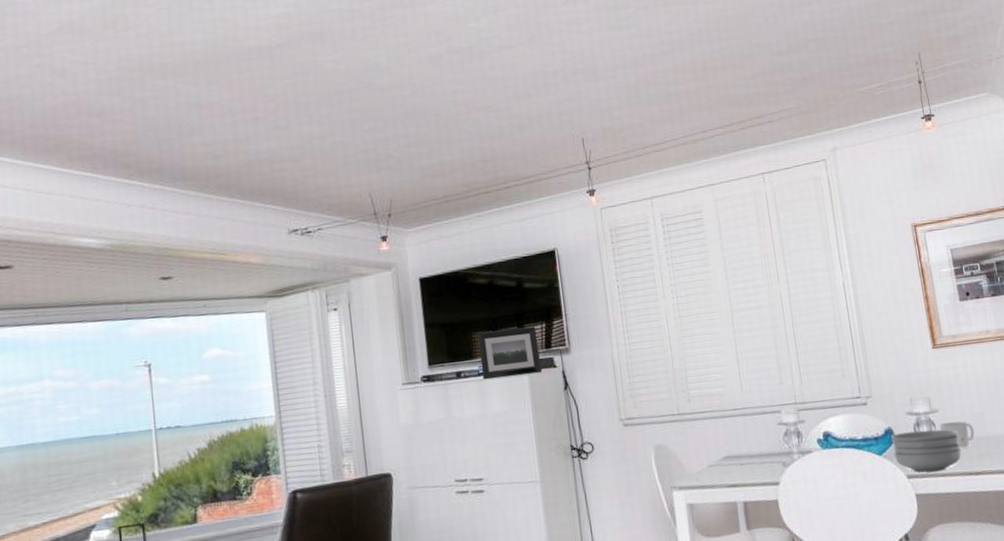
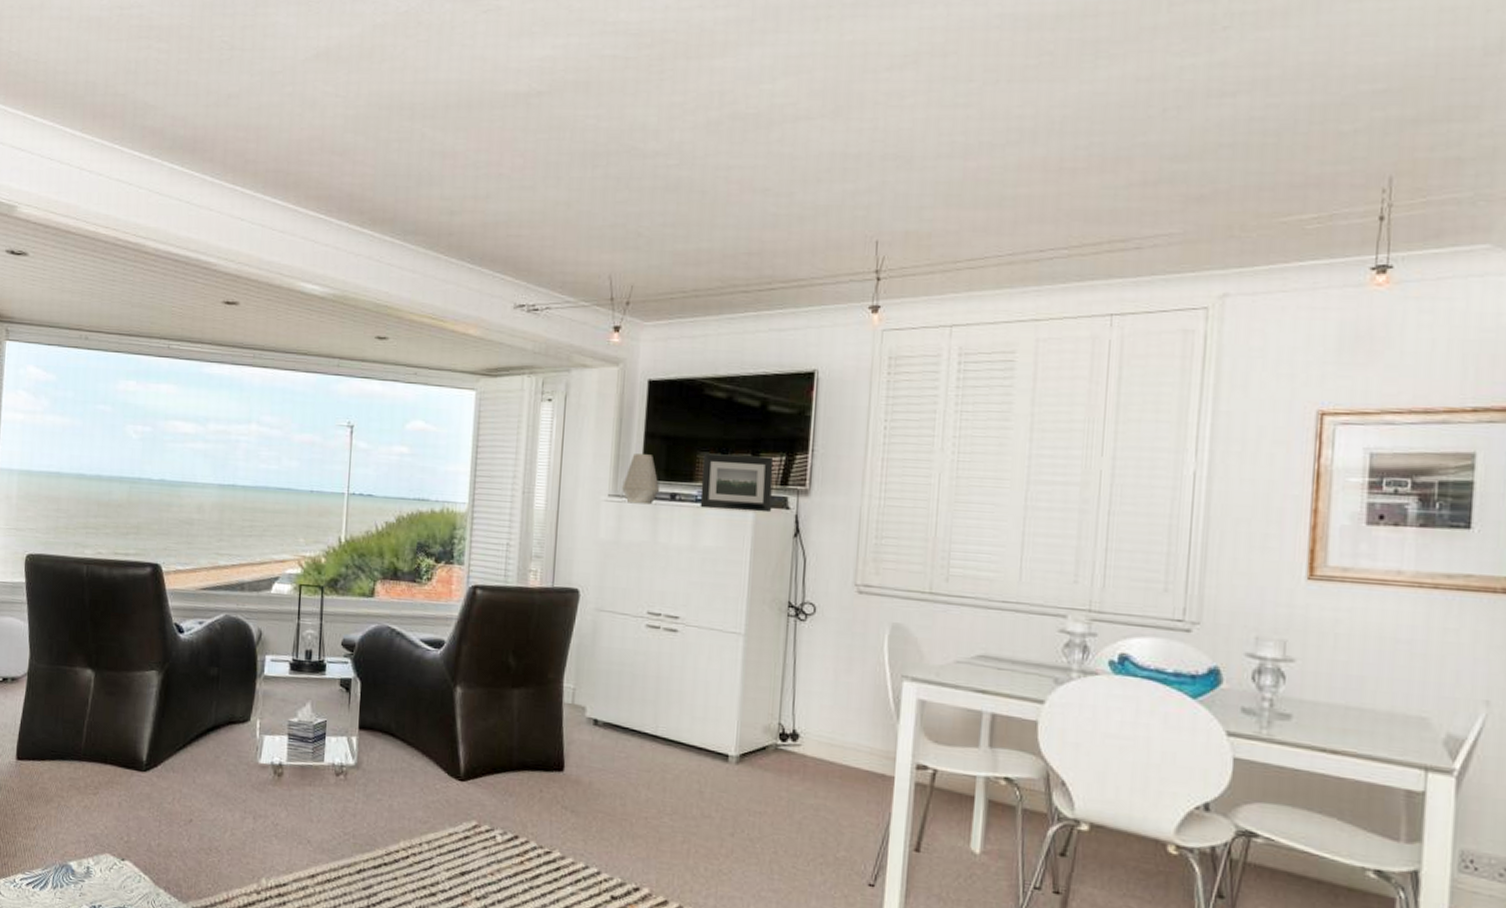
vase: none [413,342,447,388] -> present [622,454,660,505]
bowl: present [890,429,962,472] -> none [1213,676,1319,737]
mug: present [939,421,975,449] -> none [1291,677,1344,717]

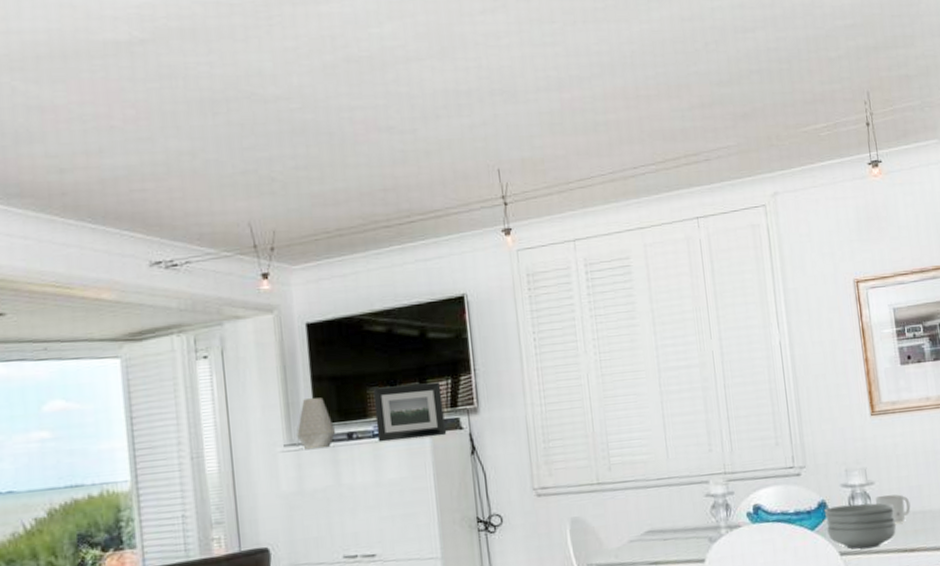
bowl: none [1213,676,1319,737] -> present [824,503,897,549]
mug: none [1291,677,1344,717] -> present [875,494,911,524]

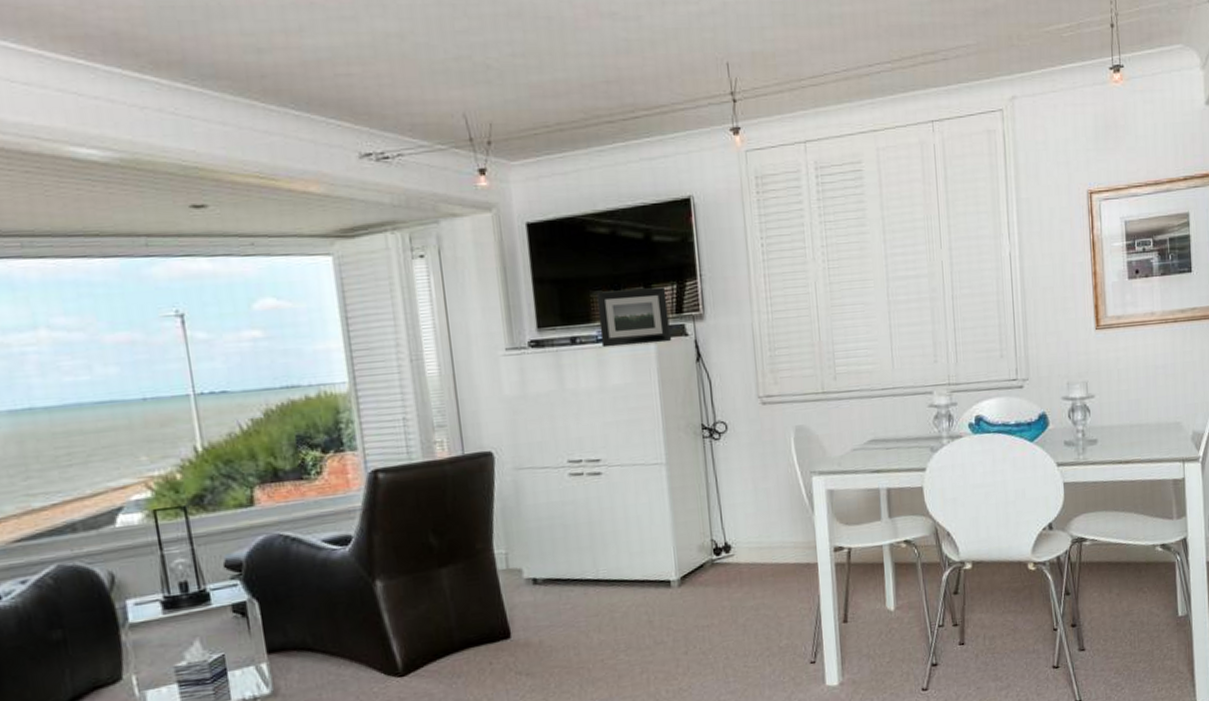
vase: present [296,397,336,450] -> none [518,301,559,354]
bowl: present [824,503,897,549] -> none [1044,416,1114,460]
mug: present [875,494,911,524] -> none [1094,407,1128,437]

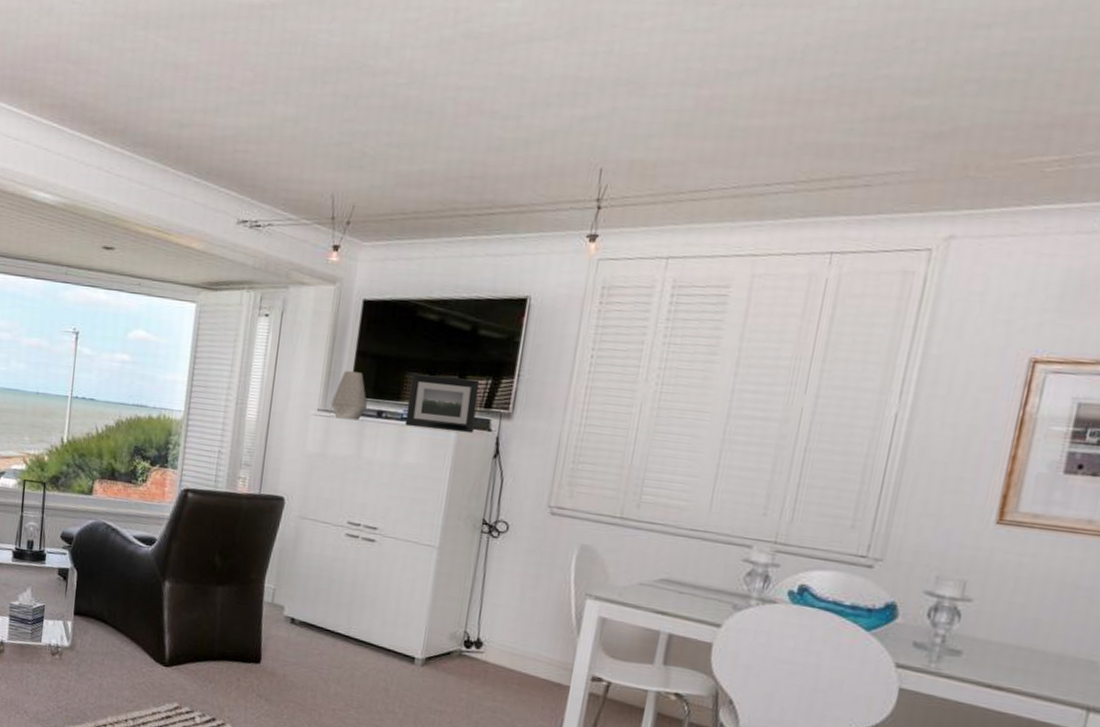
vase: none [518,301,559,354] -> present [331,371,368,421]

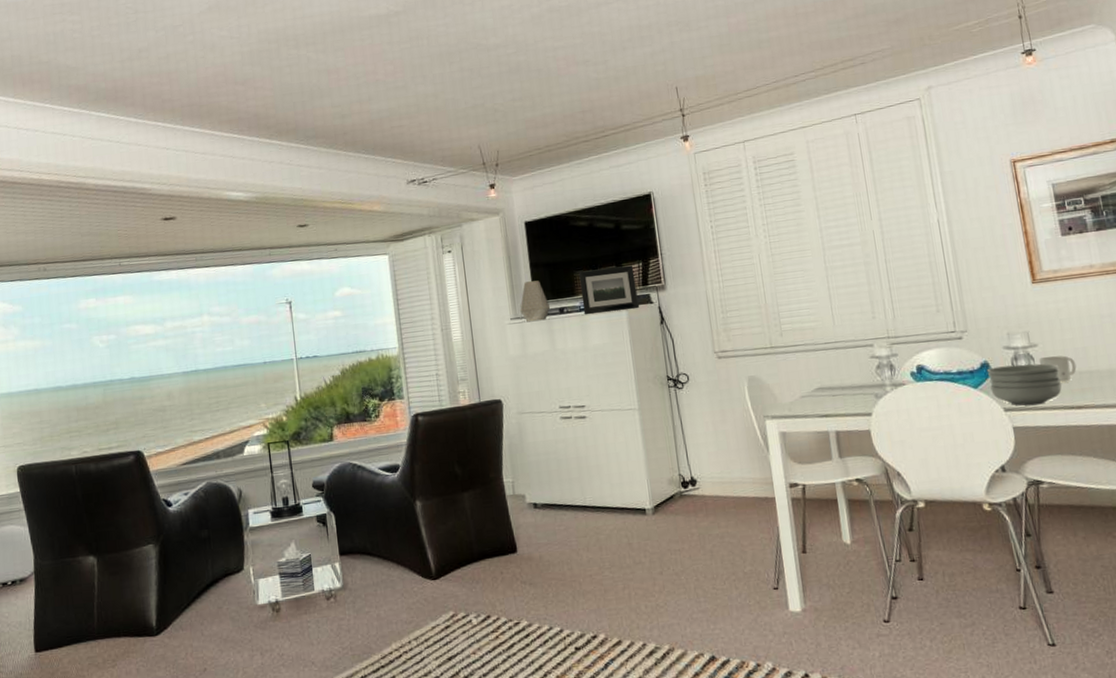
bowl: none [886,611,991,672] -> present [986,363,1062,406]
mug: none [965,616,1017,655] -> present [1038,355,1077,383]

